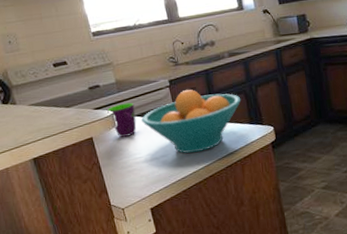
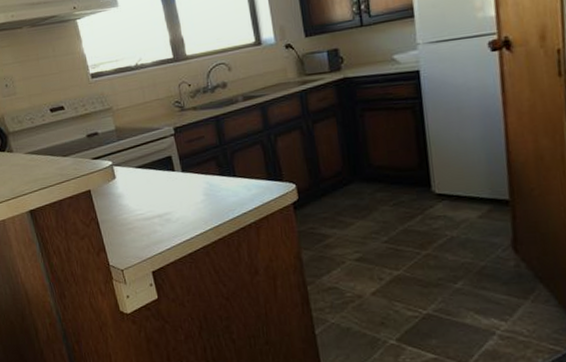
mug: present [107,102,137,137] -> none [106,152,138,191]
fruit bowl: present [142,89,241,154] -> none [143,138,257,212]

